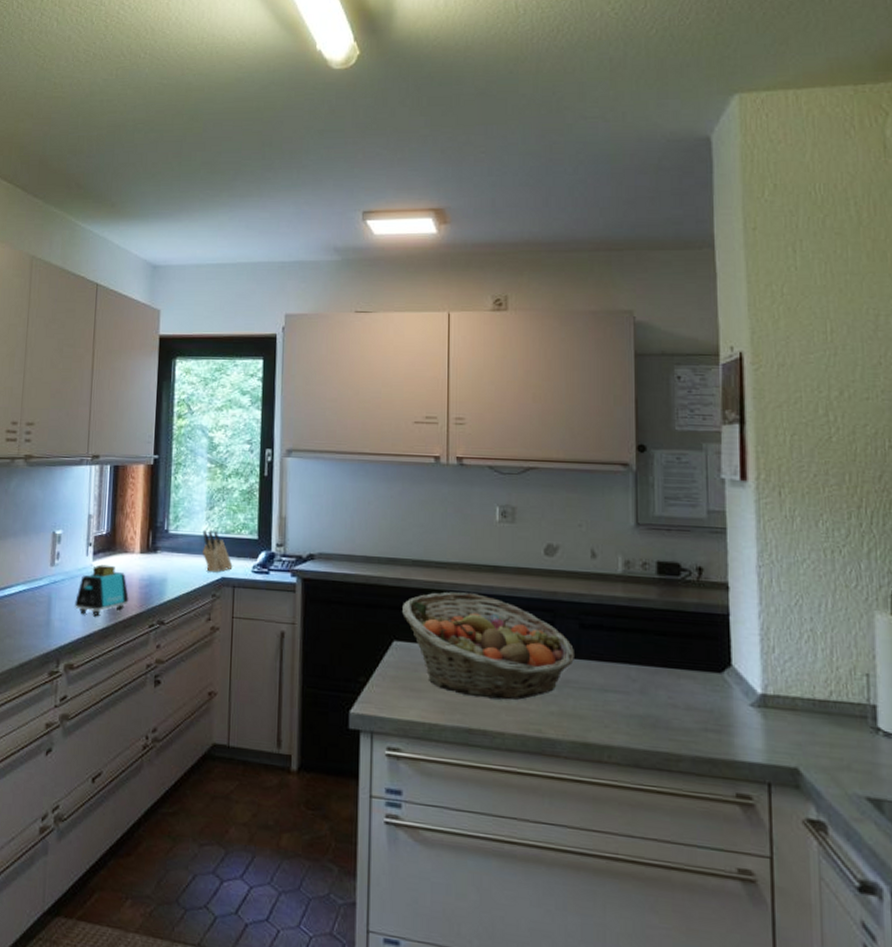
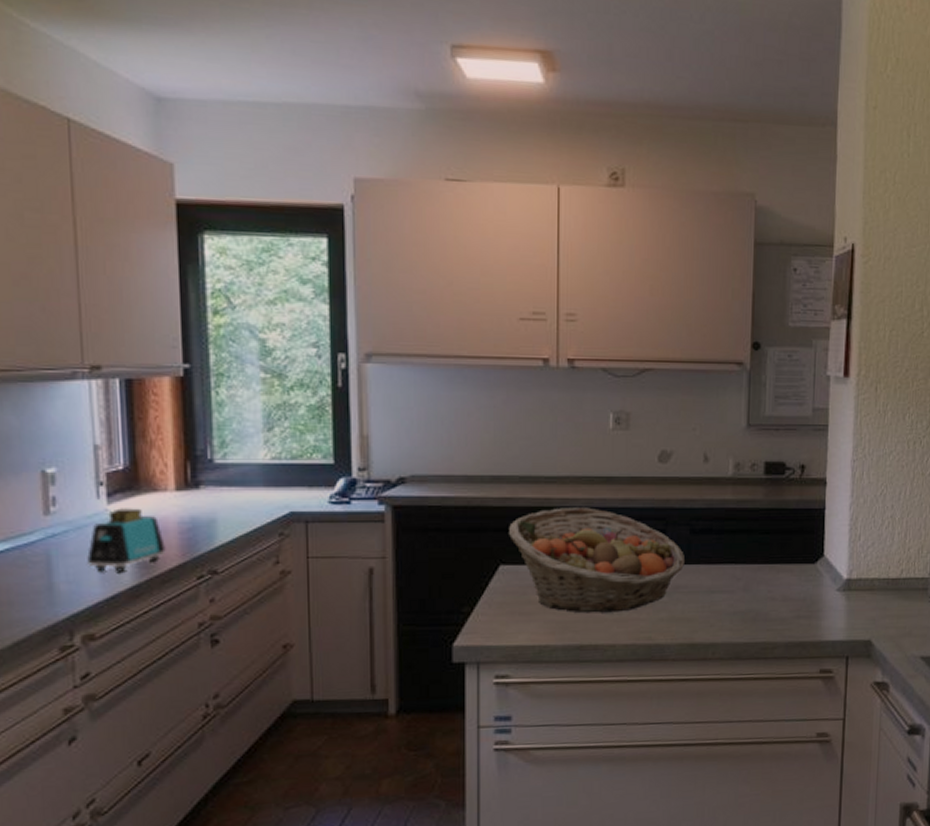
knife block: present [202,529,233,573] -> none [260,455,304,507]

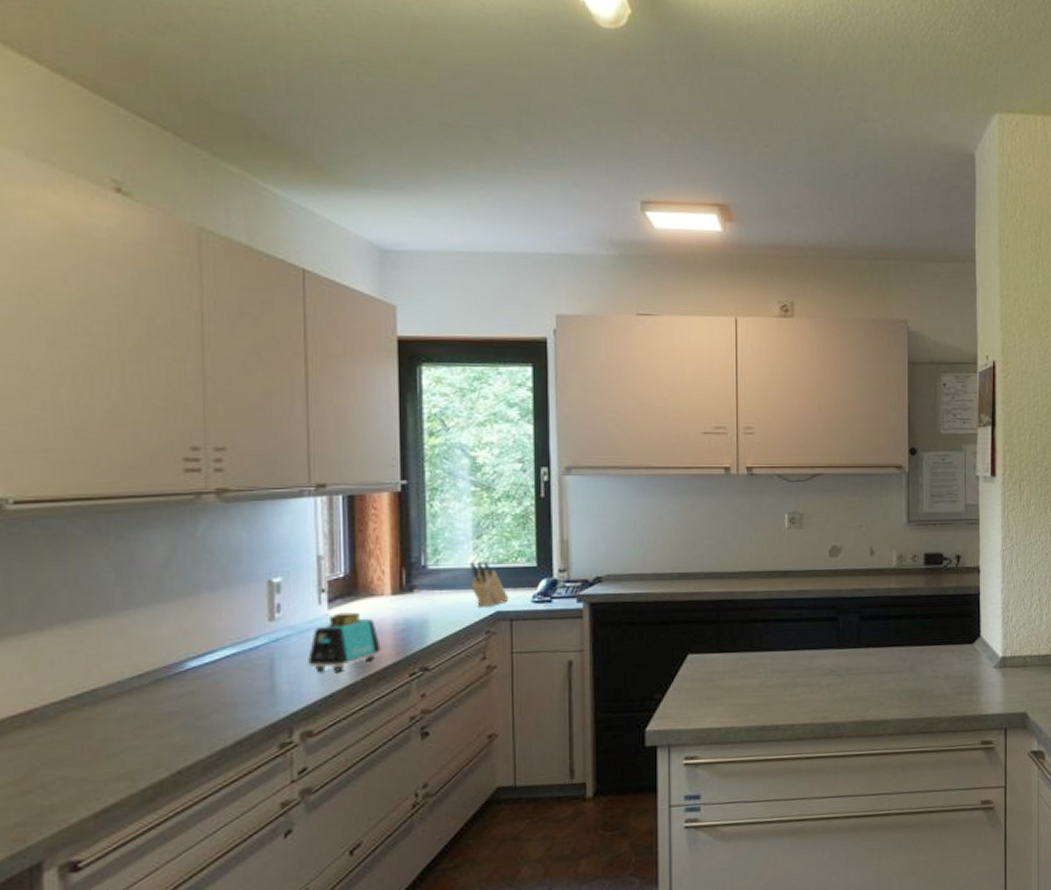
knife block: none [260,455,304,507] -> present [470,561,509,607]
fruit basket: present [509,507,686,614] -> none [696,599,857,696]

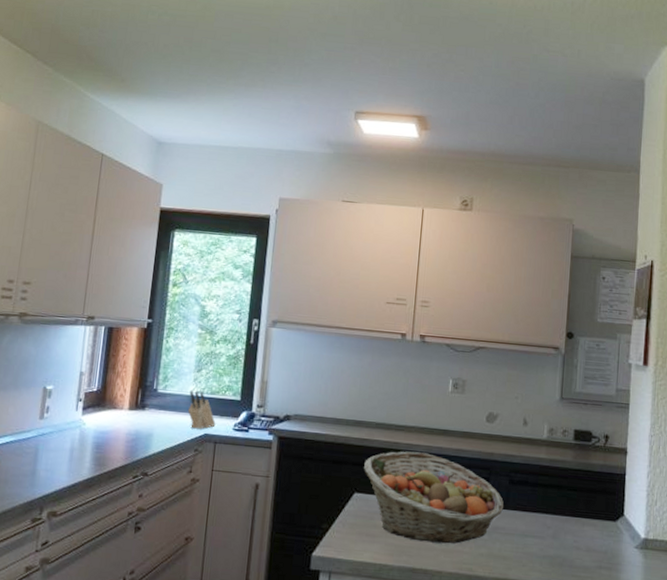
toaster: present [308,612,381,673] -> none [61,419,115,467]
fruit basket: none [696,599,857,696] -> present [364,451,505,544]

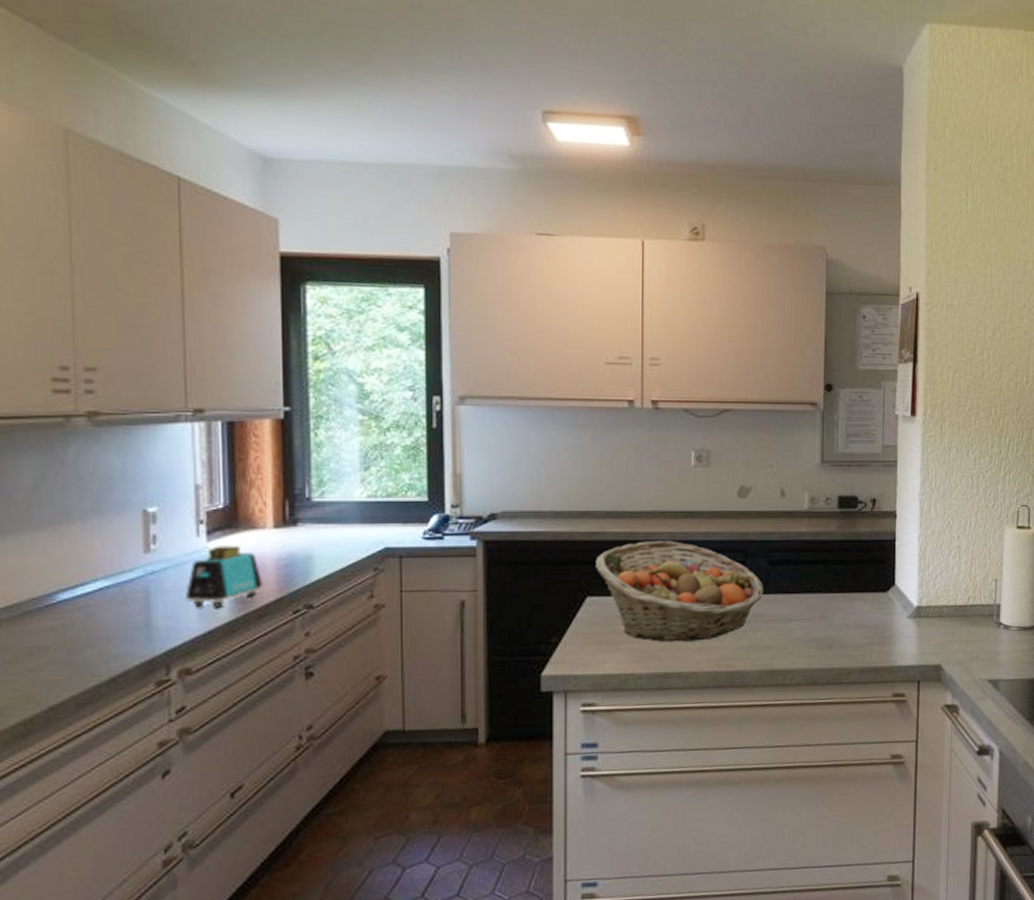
toaster: none [61,419,115,467] -> present [186,545,263,608]
knife block: present [187,389,216,429] -> none [357,494,398,543]

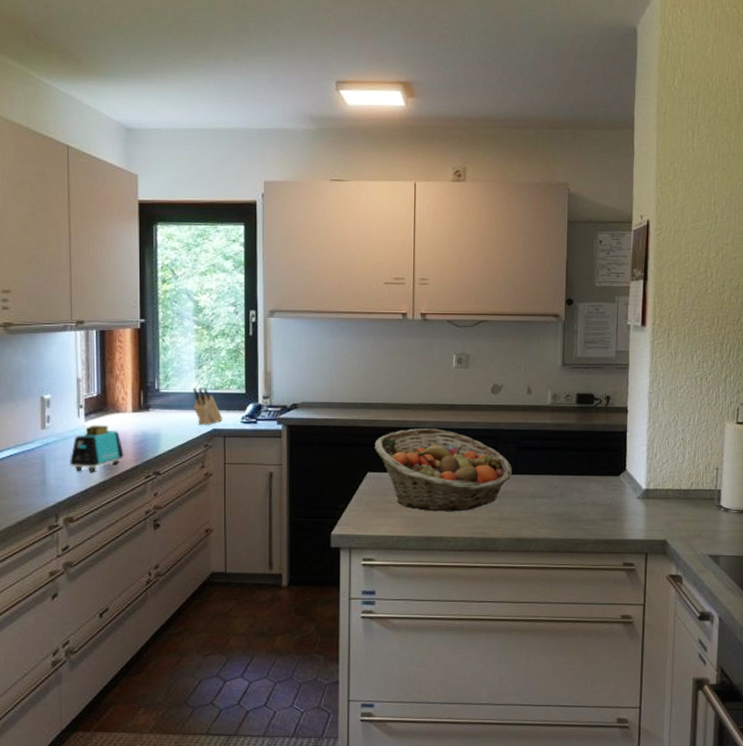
knife block: none [357,494,398,543] -> present [193,387,223,425]

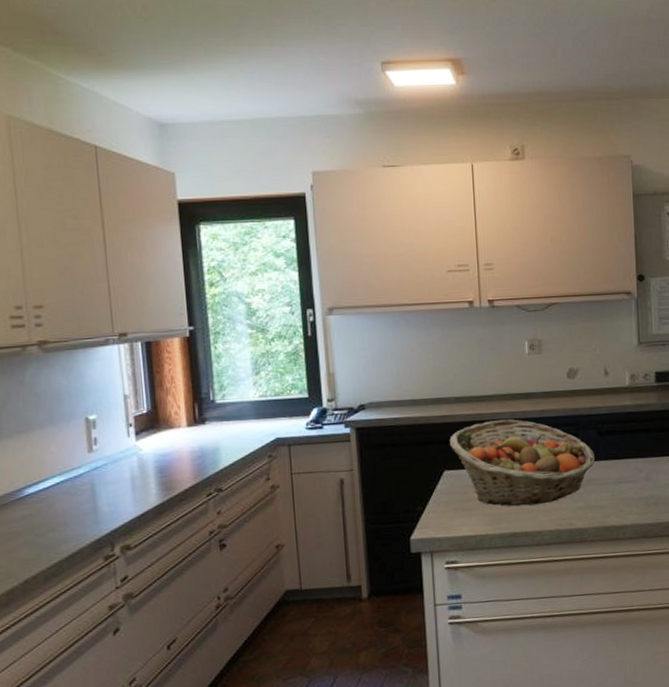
toaster: present [70,425,124,472] -> none [122,442,182,495]
knife block: present [193,387,223,425] -> none [251,394,286,435]

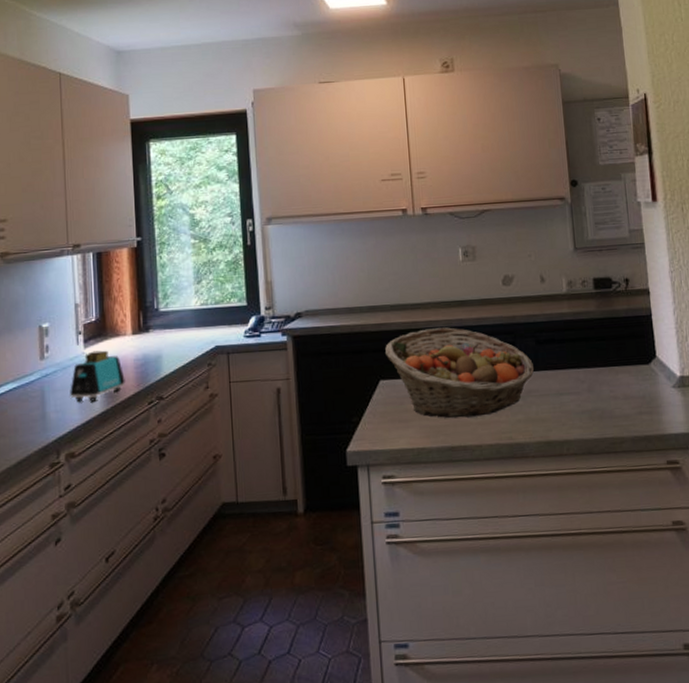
toaster: none [122,442,182,495] -> present [70,350,125,403]

